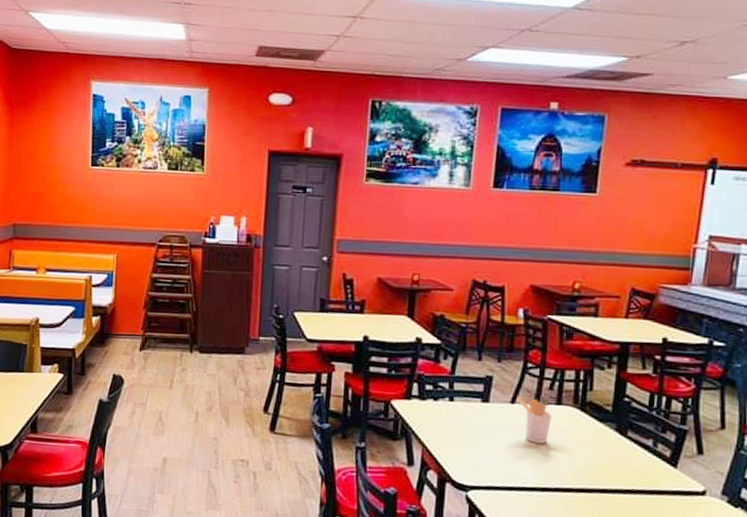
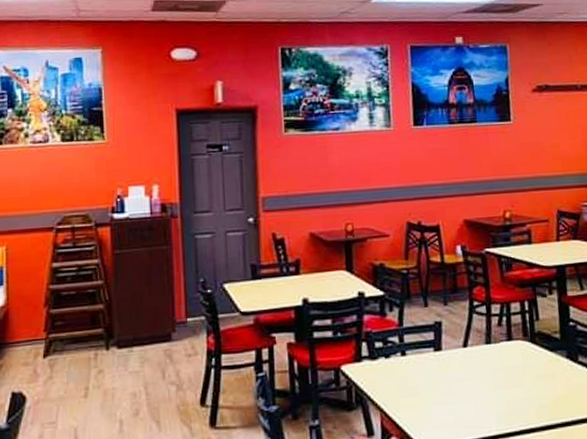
utensil holder: present [517,396,552,444] -> none [468,338,506,386]

